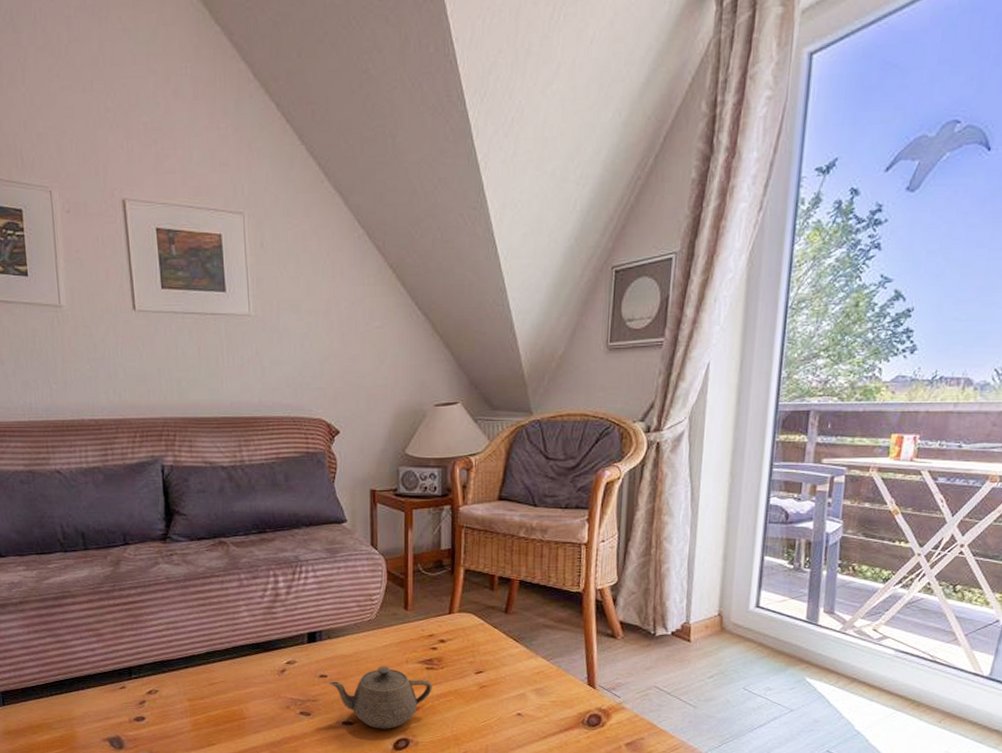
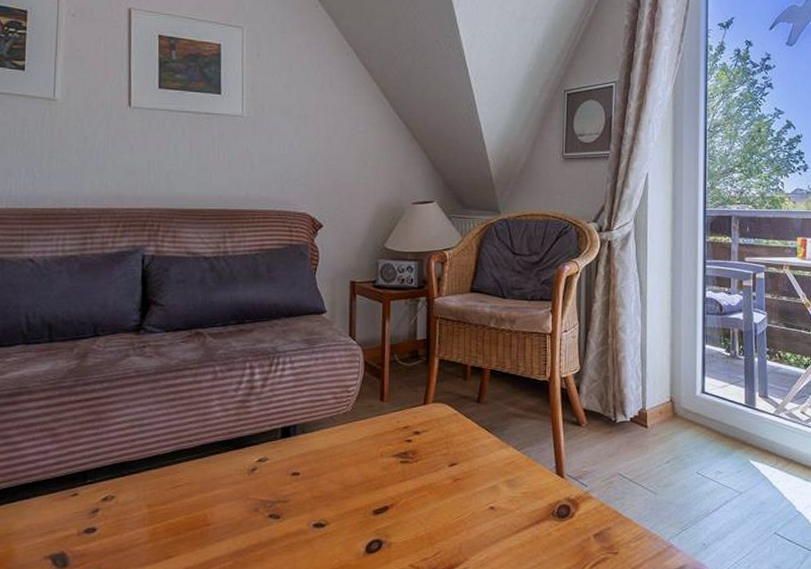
teapot: present [329,666,432,729] -> none [301,461,407,530]

